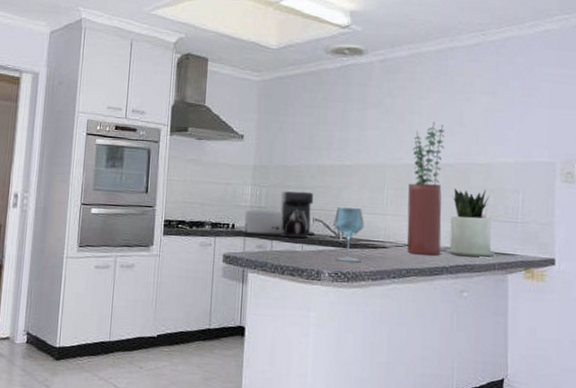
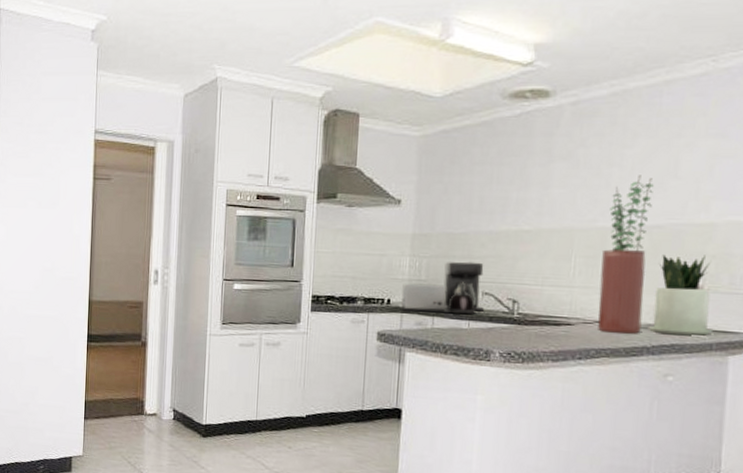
wine glass: present [333,207,364,263] -> none [507,279,545,342]

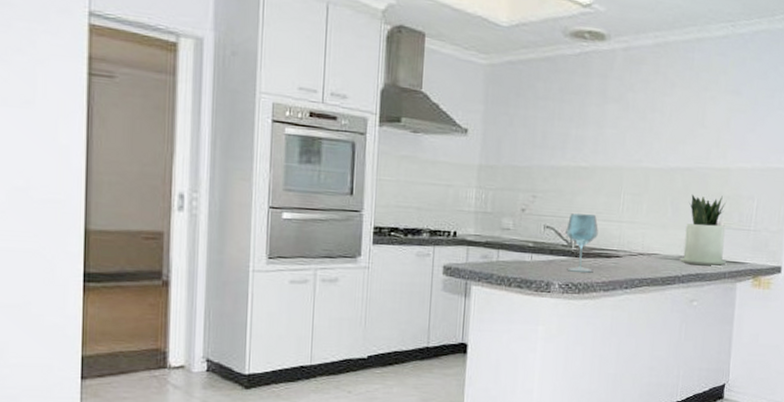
toaster: present [401,283,449,315] -> none [467,215,513,247]
coffee maker: present [443,262,484,313] -> none [508,195,546,246]
kettle: present [447,282,475,315] -> none [512,215,538,248]
wine glass: none [507,279,545,342] -> present [566,213,598,273]
vase: present [598,175,654,335] -> none [641,121,686,266]

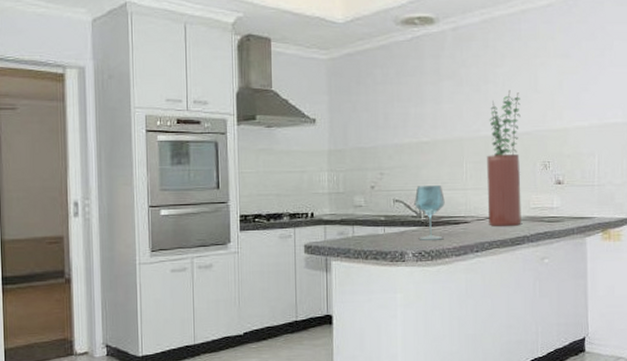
vase: none [641,121,686,266] -> present [487,90,521,228]
planter: present [679,194,727,267] -> none [526,155,574,224]

